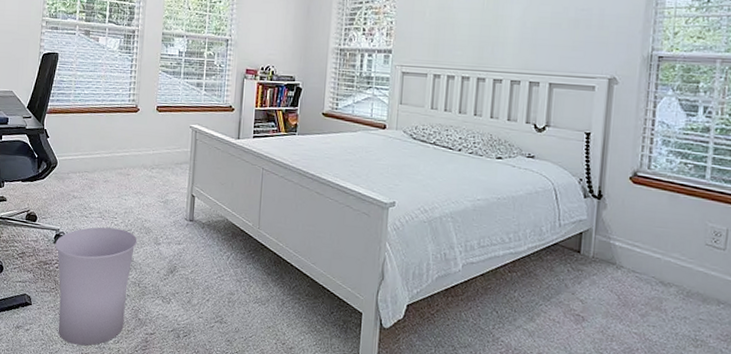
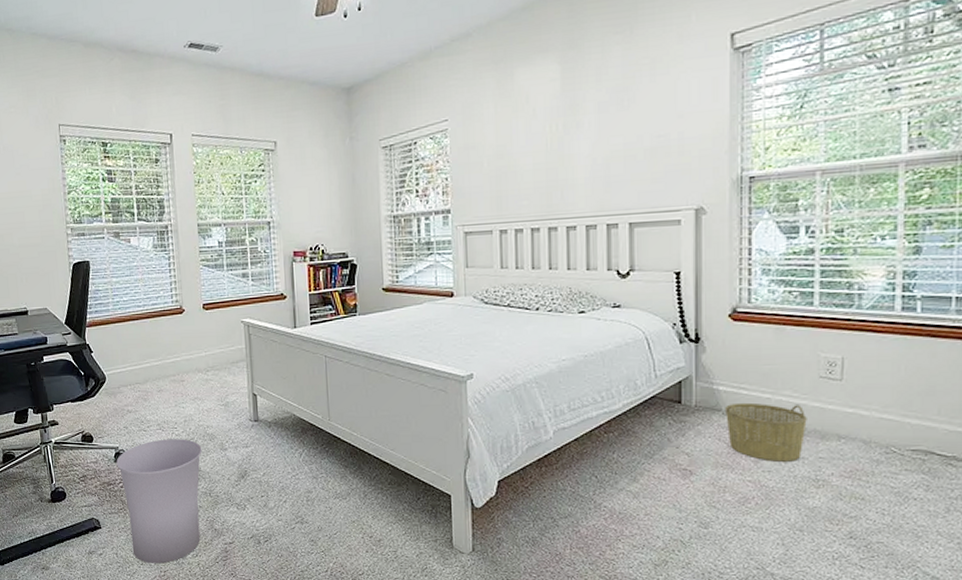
basket: none [618,258,692,320] -> present [724,402,807,462]

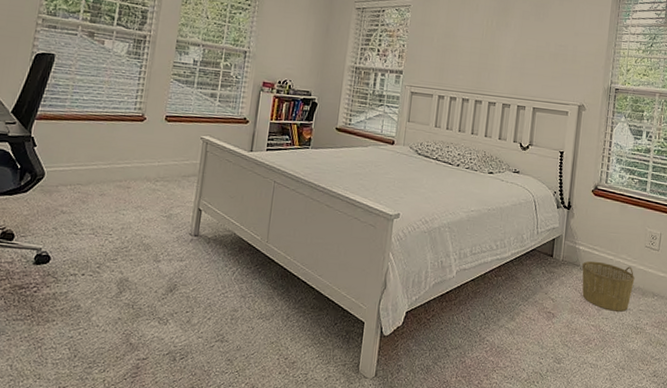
waste bin: present [116,439,202,564] -> none [31,244,135,378]

